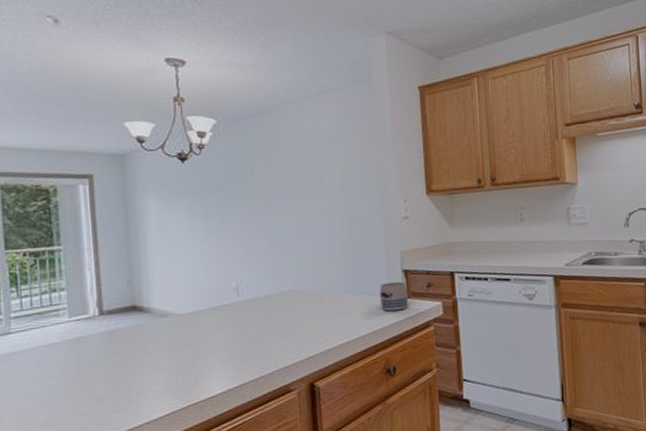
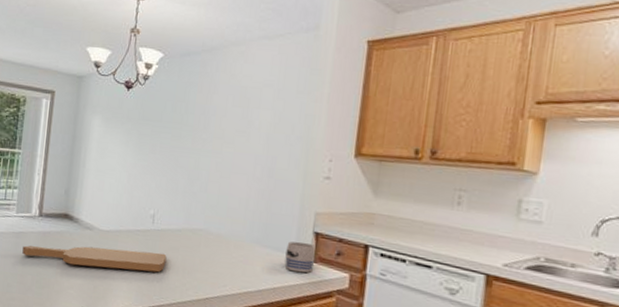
cutting board: none [85,323,260,362] -> present [22,245,167,273]

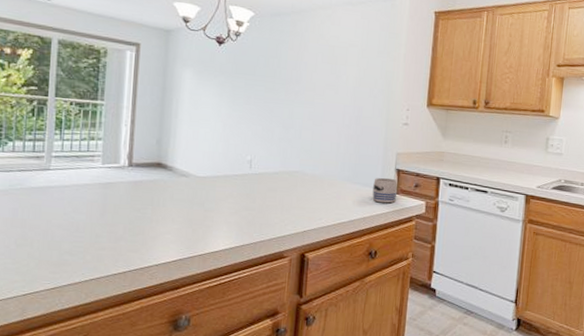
cutting board: present [22,245,167,273] -> none [111,192,265,212]

